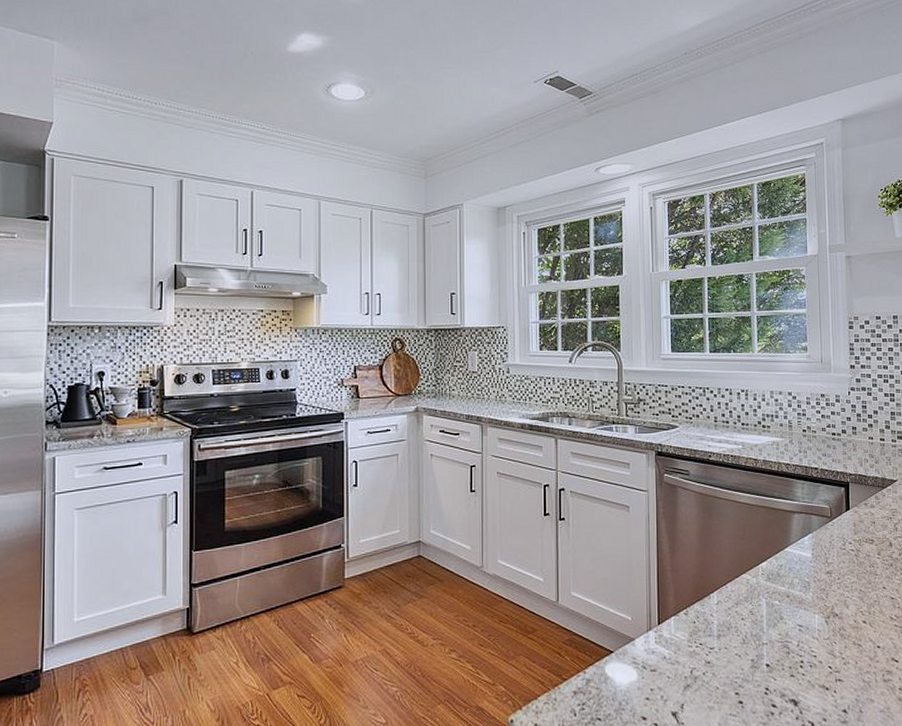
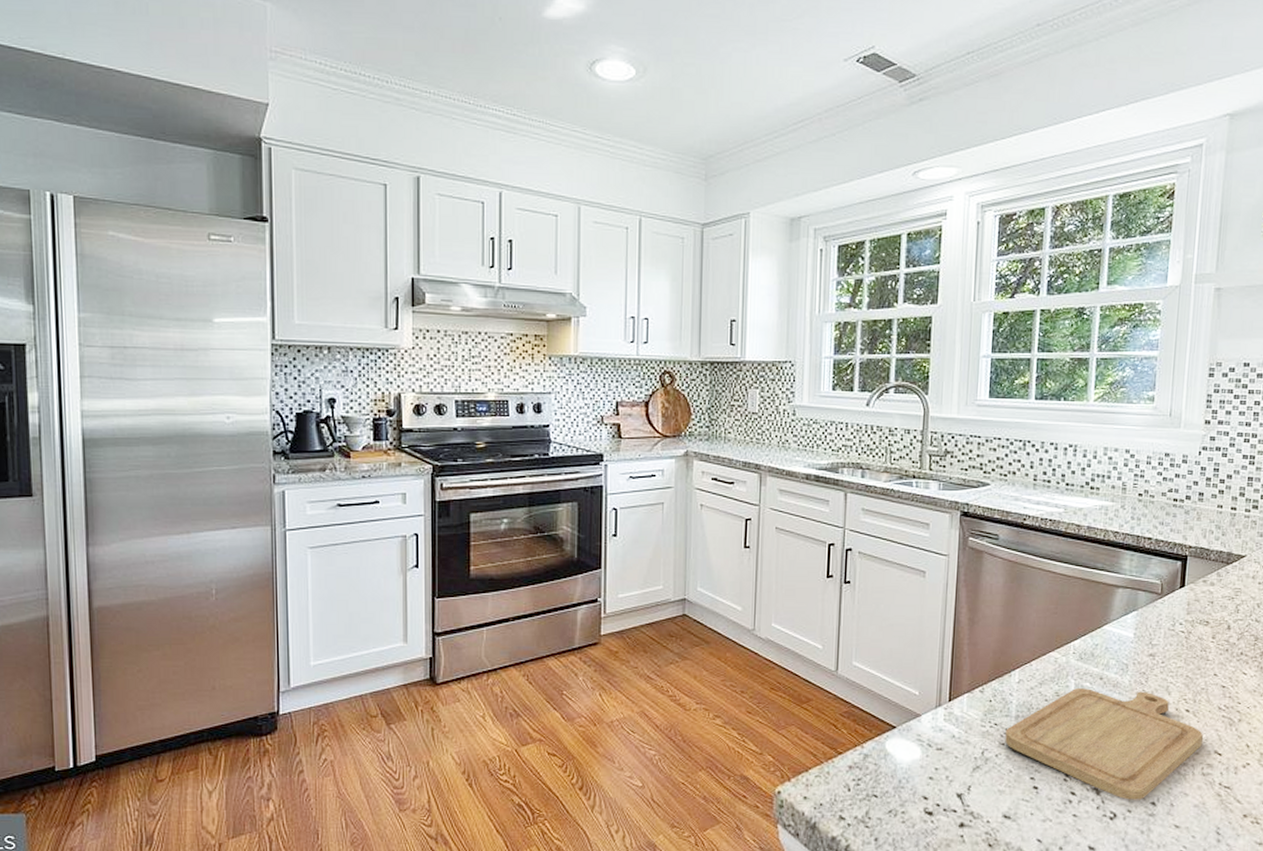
chopping board: none [710,606,880,709] -> present [1005,688,1203,800]

